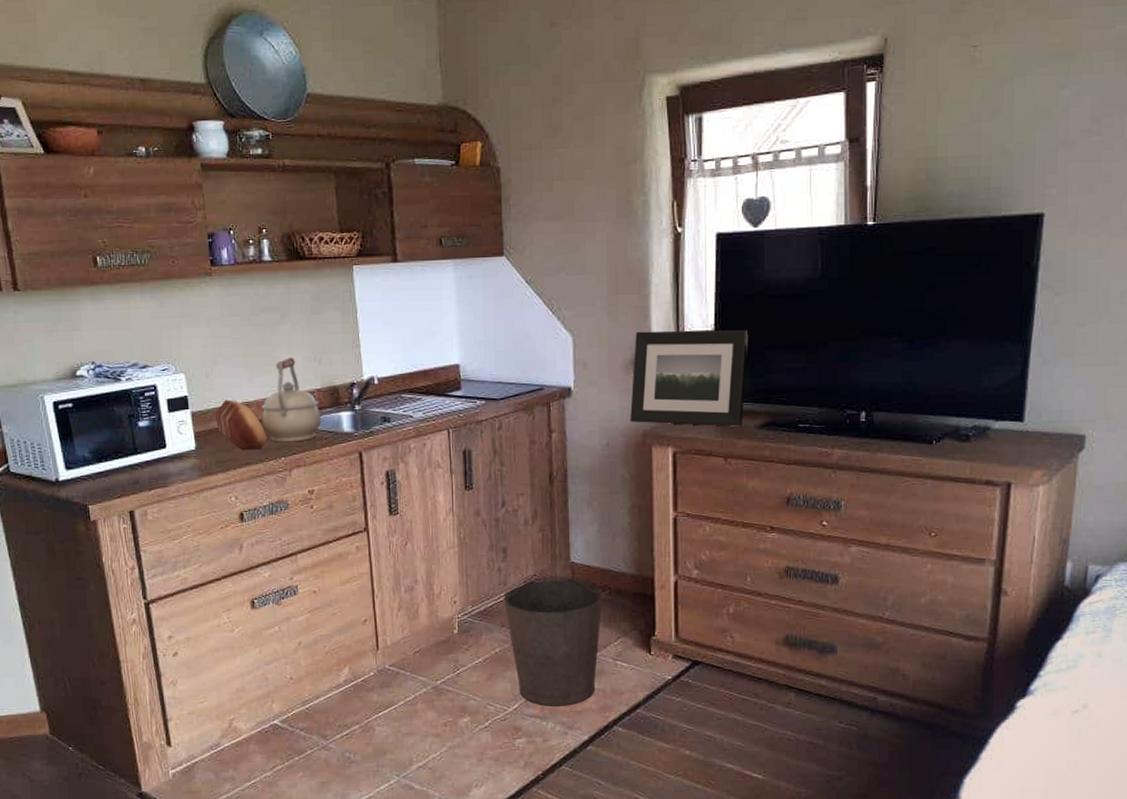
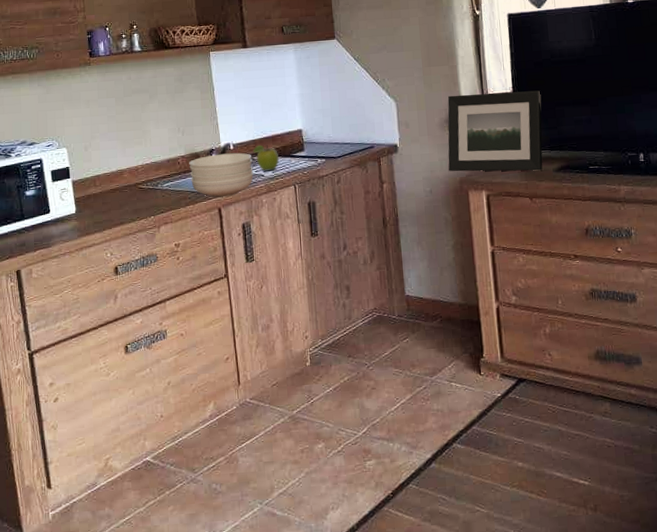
bread loaf: present [216,400,268,451] -> none [94,168,139,212]
kettle: present [261,357,322,443] -> none [133,130,186,204]
bowl: none [326,388,401,440] -> present [189,152,254,198]
fruit: none [400,380,431,412] -> present [252,145,279,171]
bucket: present [503,576,603,706] -> none [348,308,436,429]

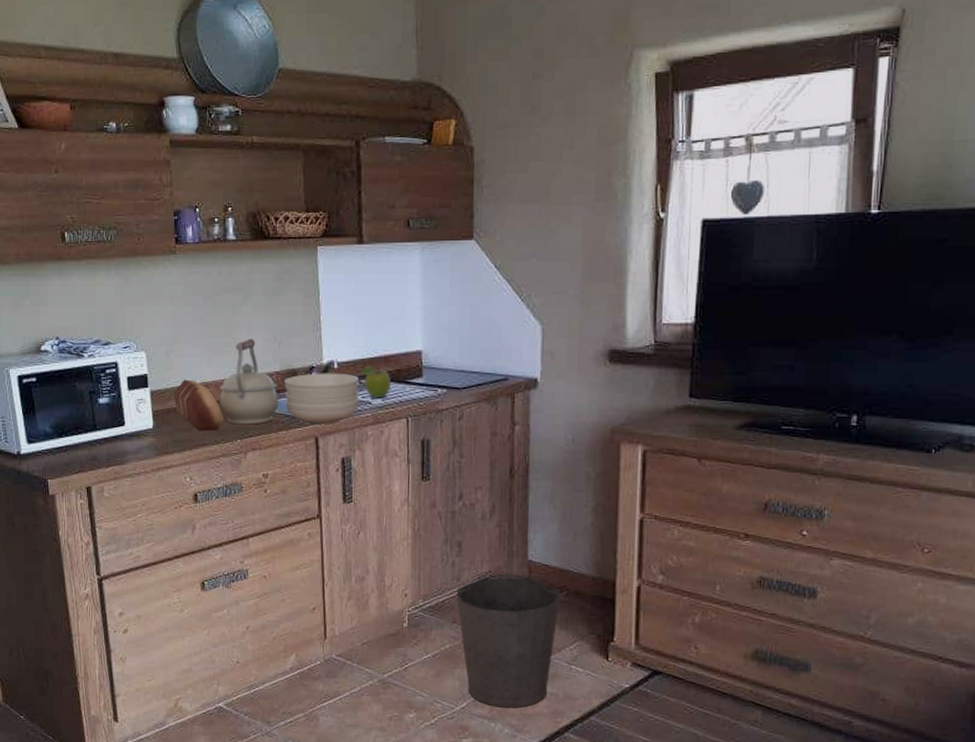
bread loaf: none [94,168,139,212] -> present [174,379,224,432]
kettle: none [133,130,186,204] -> present [220,339,279,425]
bucket: none [348,308,436,429] -> present [456,573,561,708]
picture frame: present [447,90,543,172] -> none [599,322,732,426]

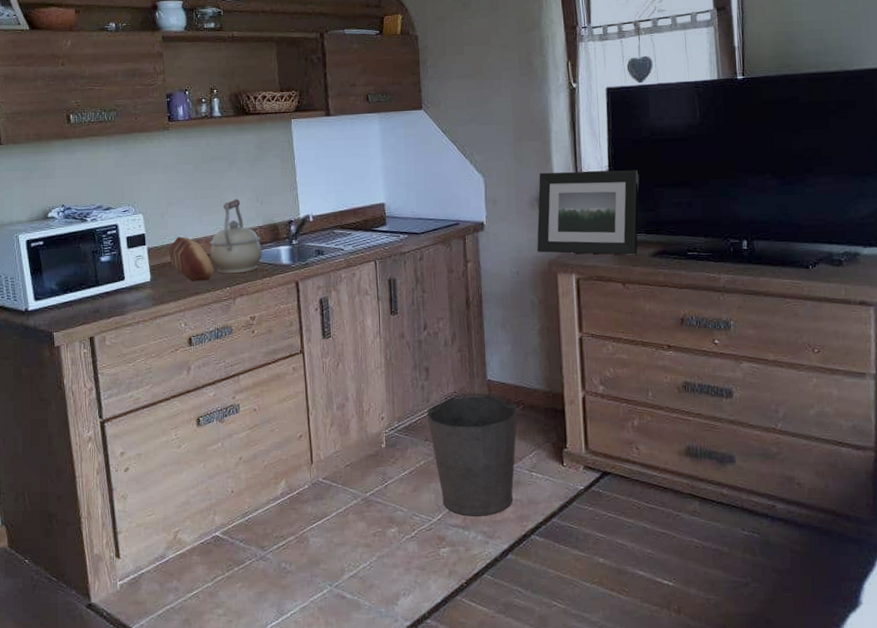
bowl: present [284,373,360,425] -> none [267,225,333,271]
fruit: present [360,365,391,398] -> none [332,217,359,245]
picture frame: none [599,322,732,426] -> present [537,170,639,255]

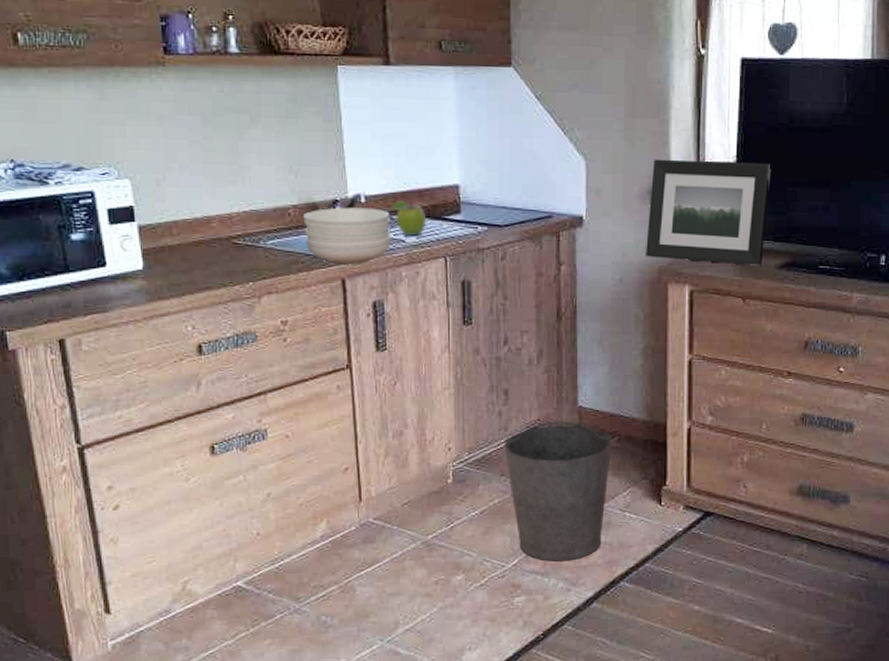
bread loaf: present [169,236,215,282] -> none [169,213,232,273]
kettle: present [210,199,263,274] -> none [225,167,298,265]
bowl: none [267,225,333,271] -> present [303,207,391,265]
fruit: none [332,217,359,245] -> present [390,200,426,236]

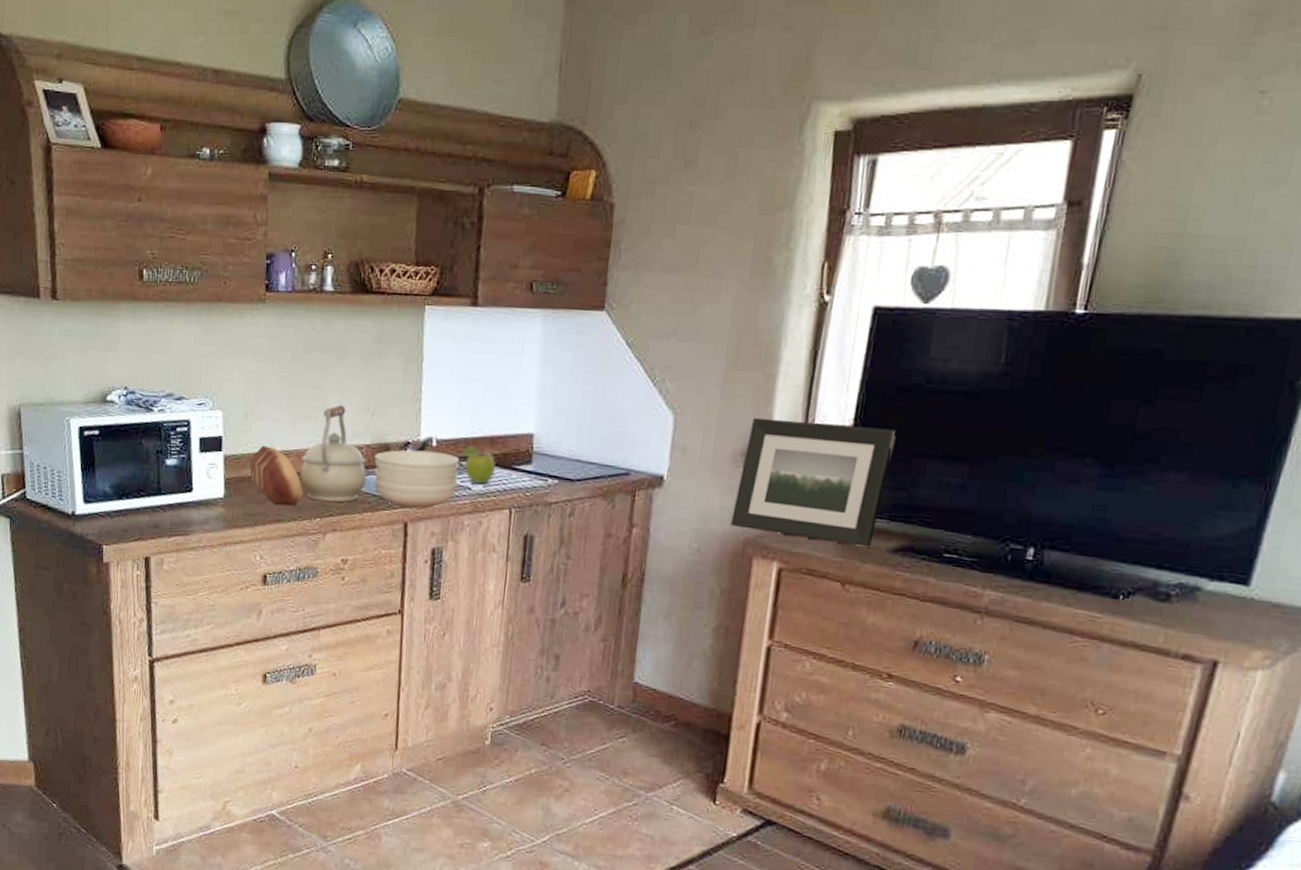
bread loaf: none [169,213,232,273] -> present [250,445,304,506]
kettle: none [225,167,298,265] -> present [299,405,368,503]
bucket: present [504,421,612,562] -> none [547,694,668,848]

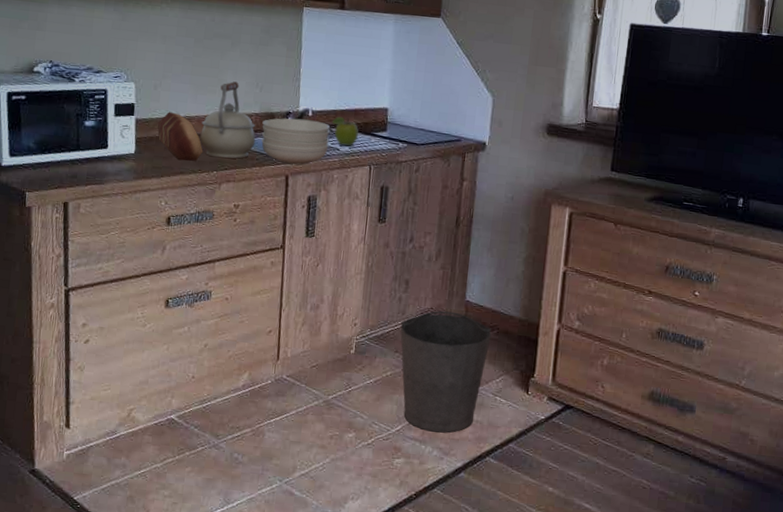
bucket: none [547,694,668,848] -> present [400,310,492,433]
picture frame: present [731,417,896,547] -> none [535,100,649,197]

